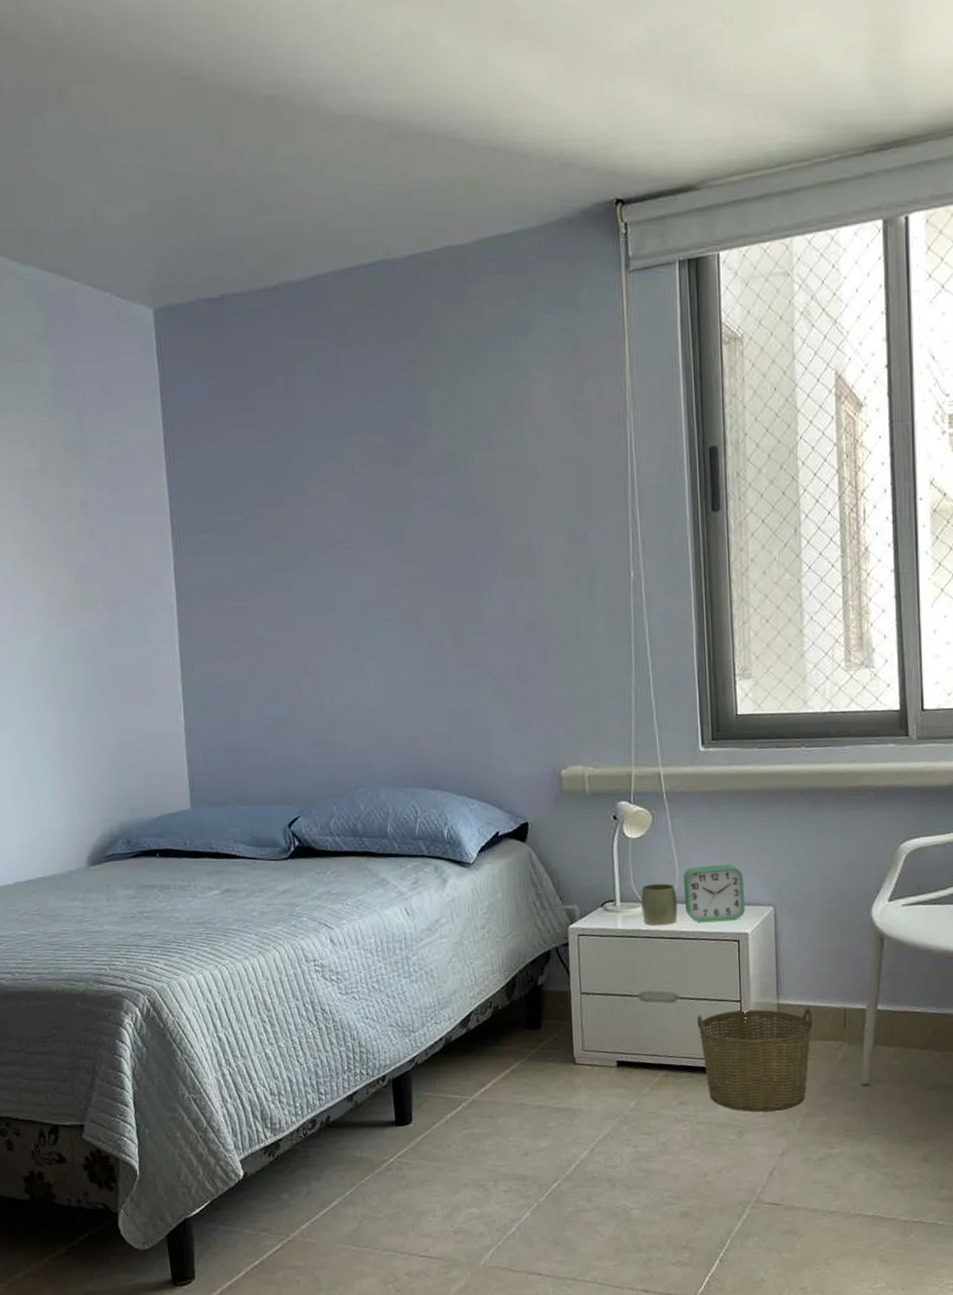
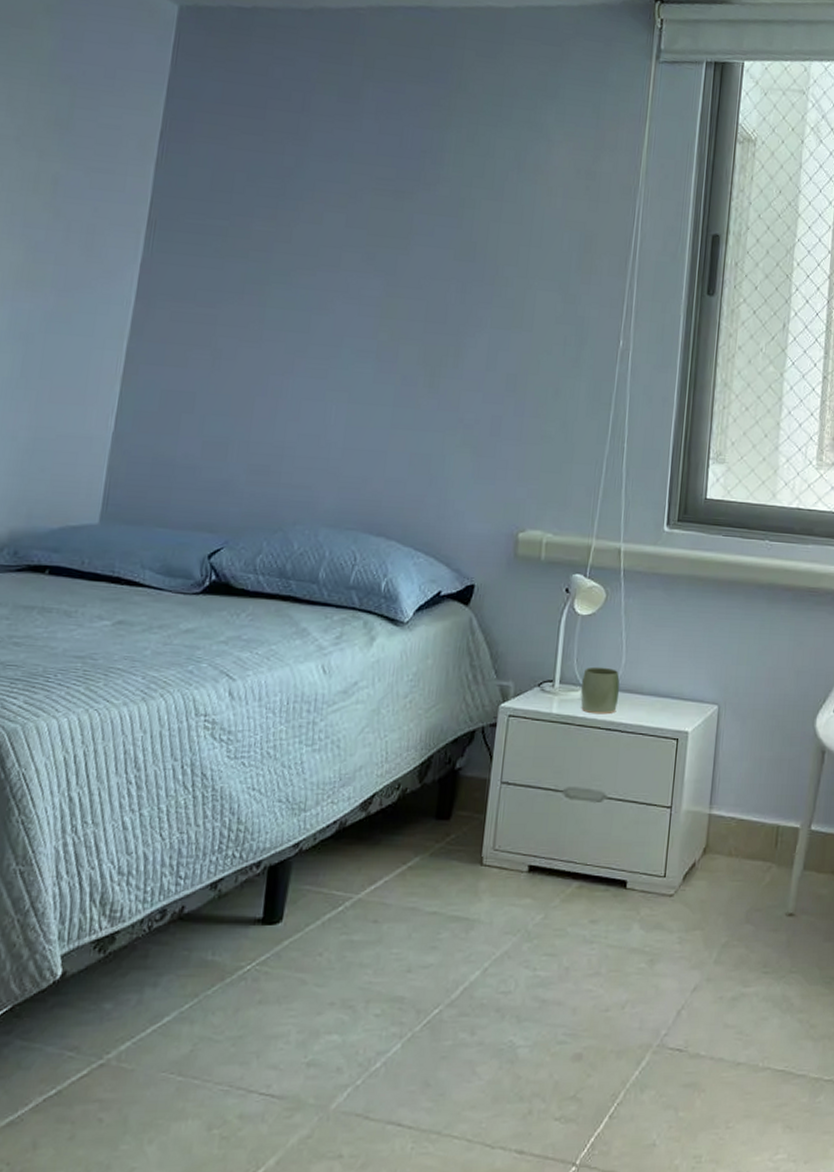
alarm clock: present [683,864,746,922] -> none [627,653,691,716]
basket: present [698,1008,812,1112] -> none [622,818,744,938]

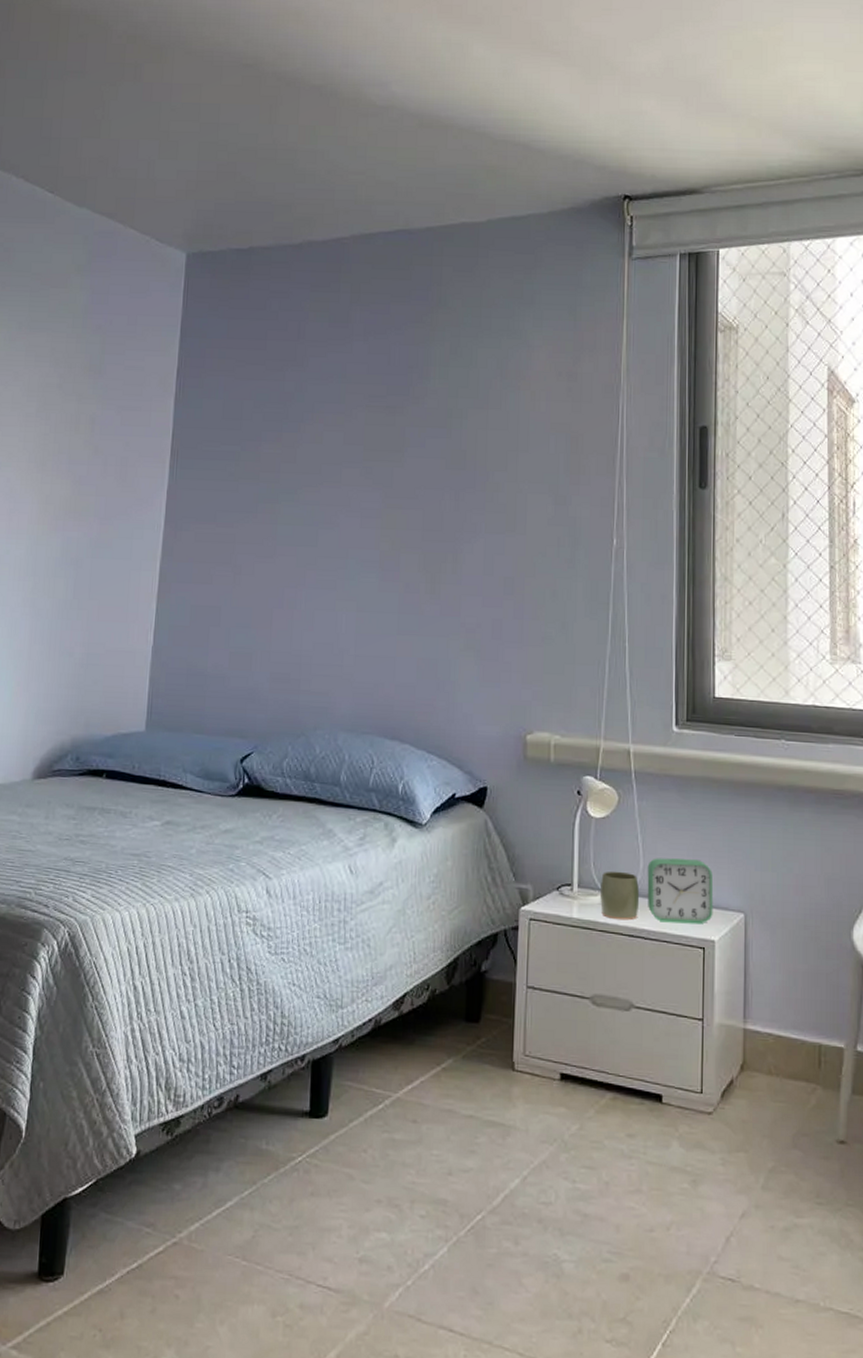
alarm clock: none [627,653,691,716] -> present [647,858,714,923]

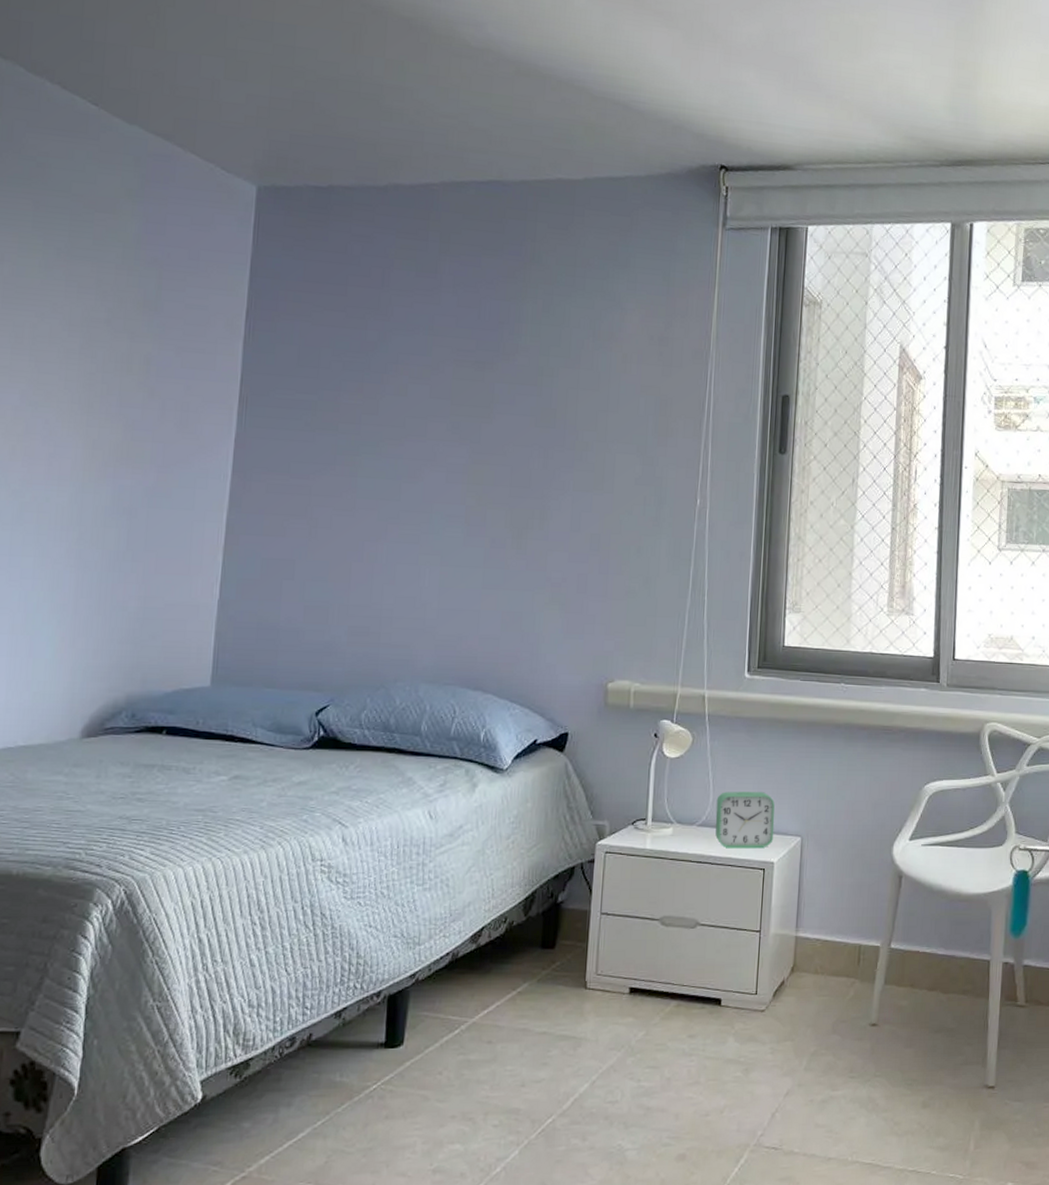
mug: present [600,871,640,921] -> none [672,805,709,849]

